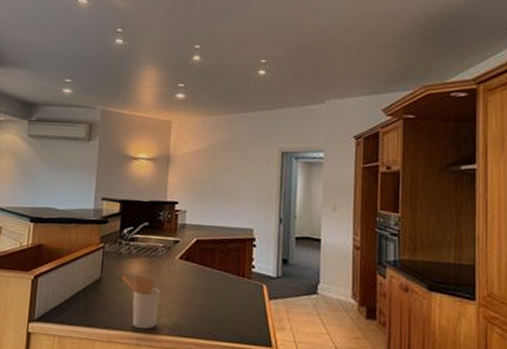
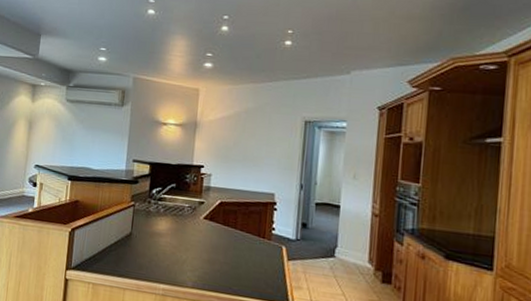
utensil holder: present [121,274,161,330] -> none [150,231,186,282]

